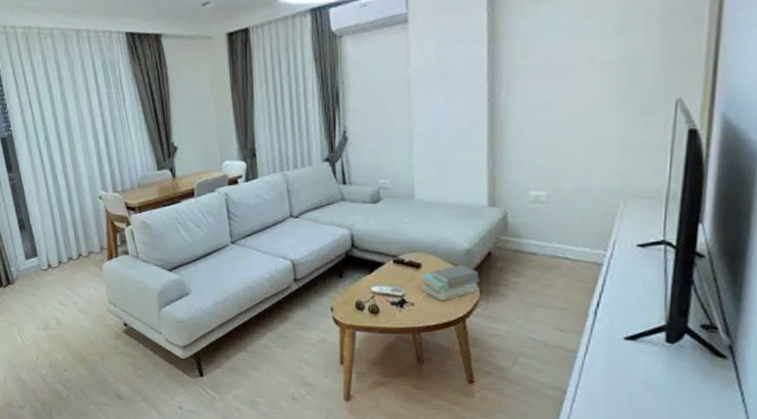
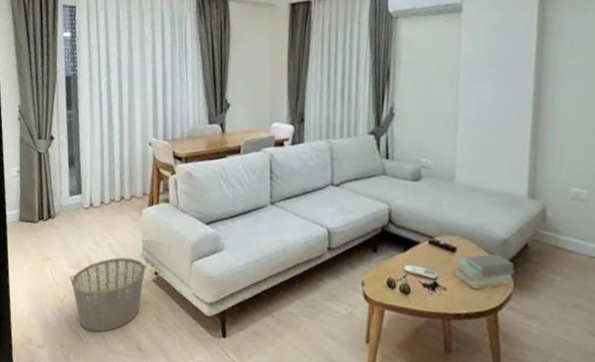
basket: none [39,313,116,388] -> present [70,257,148,333]

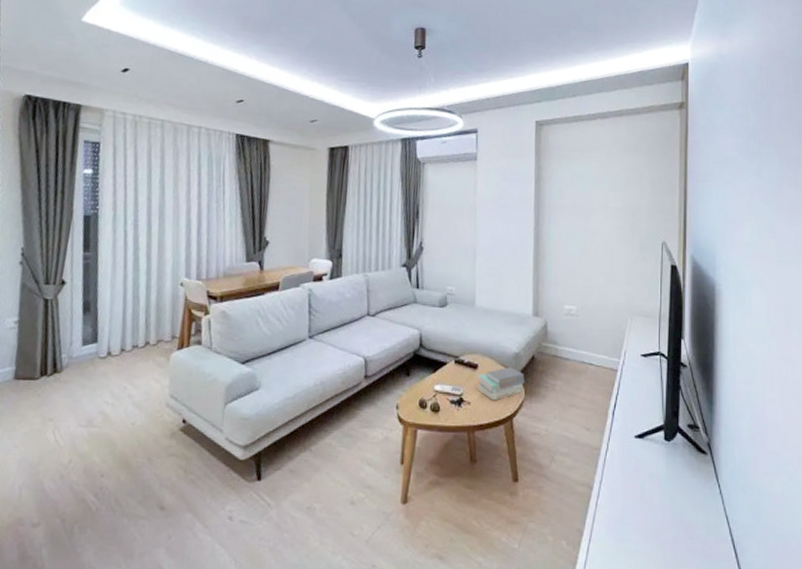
basket: present [70,257,148,333] -> none [77,407,175,498]

